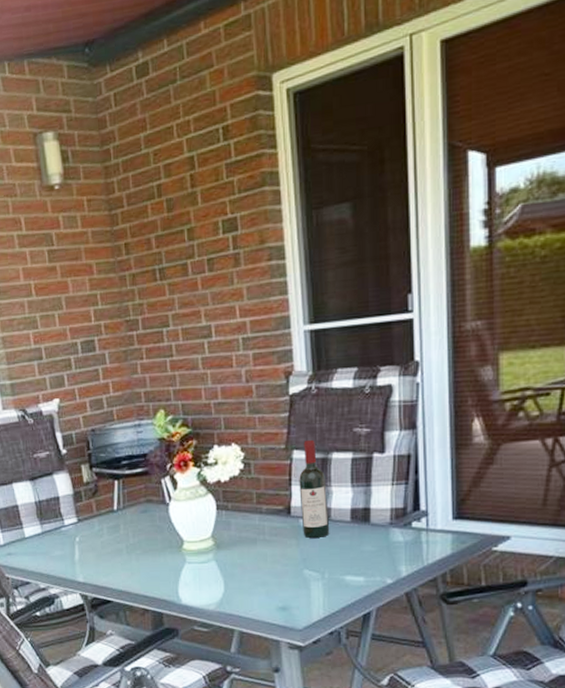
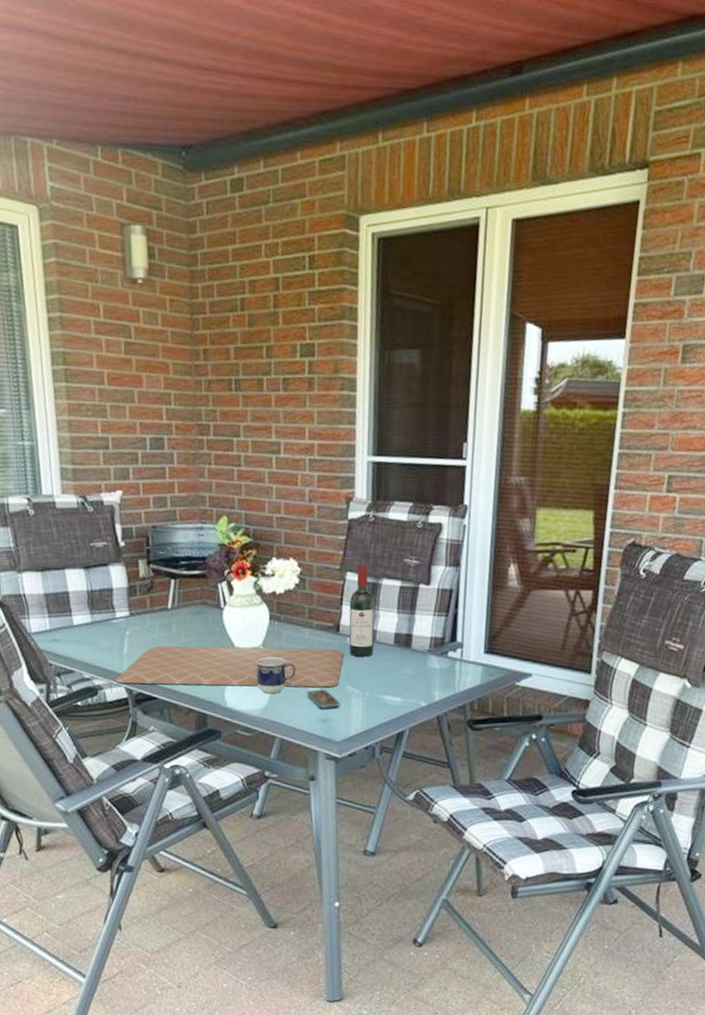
placemat: none [70,533,298,591] -> present [115,645,344,688]
cup: none [206,547,249,586] -> present [255,656,296,694]
mobile phone: none [263,576,299,596] -> present [307,689,340,709]

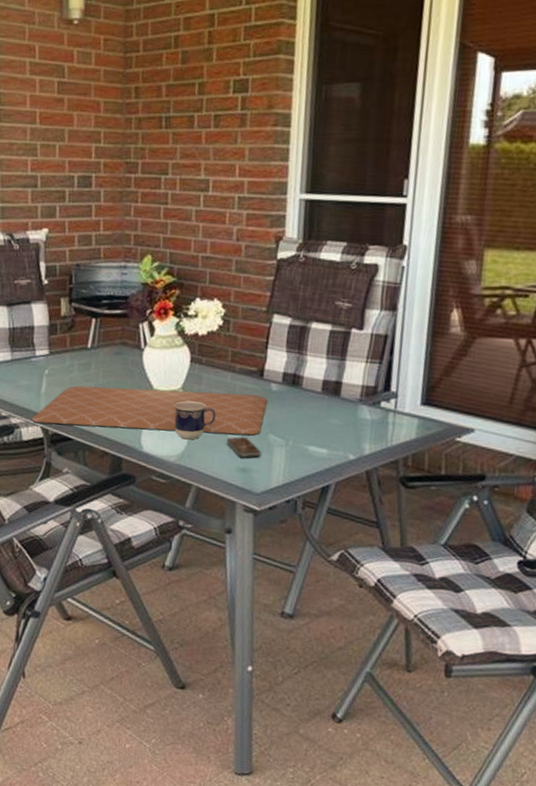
wine bottle: present [349,564,375,657] -> none [273,306,303,404]

